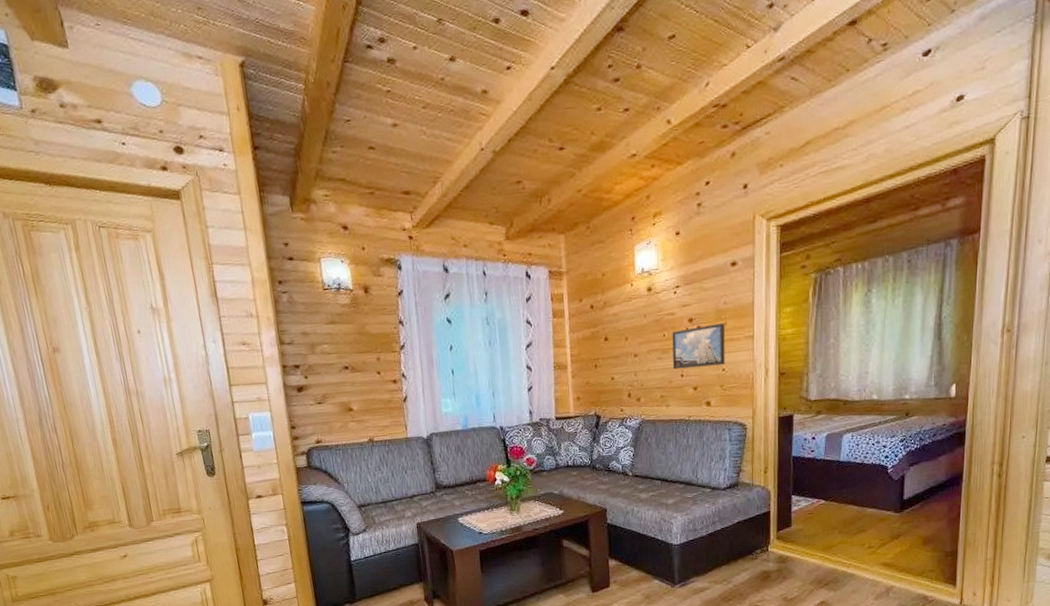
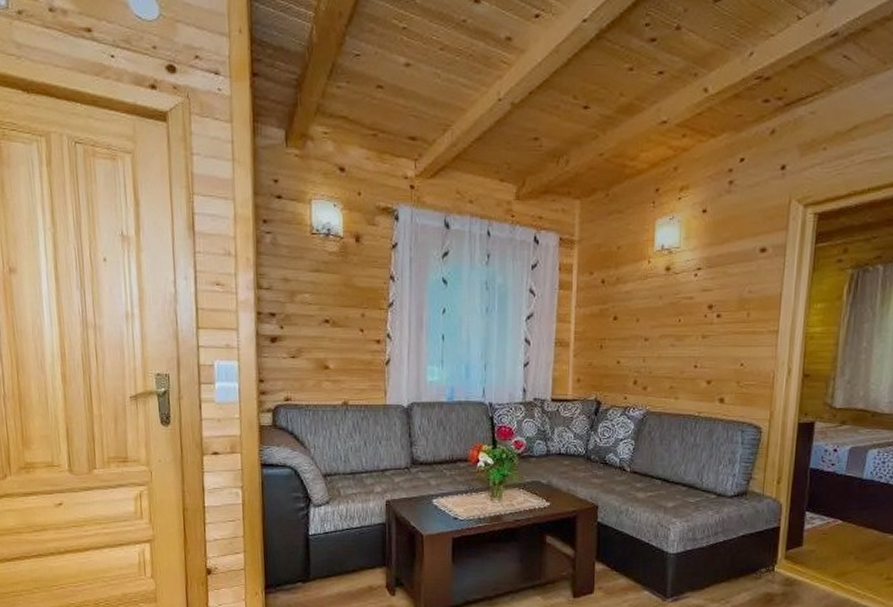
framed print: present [672,323,725,370] -> none [685,313,747,359]

